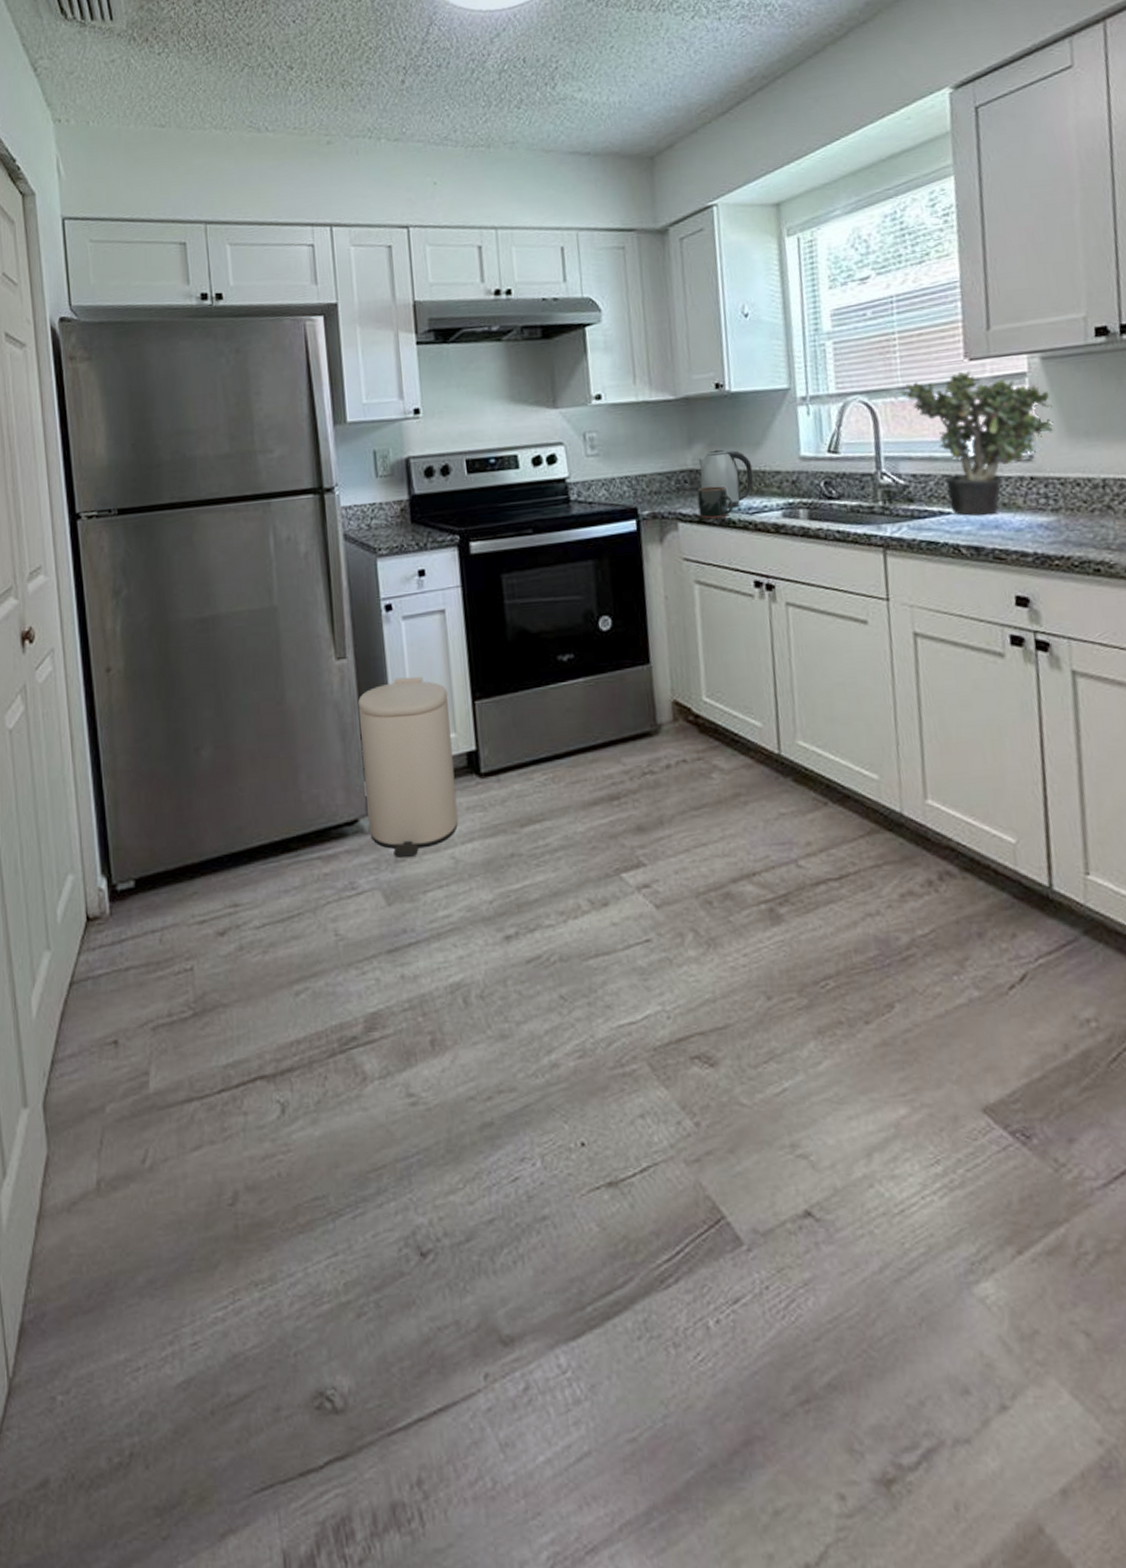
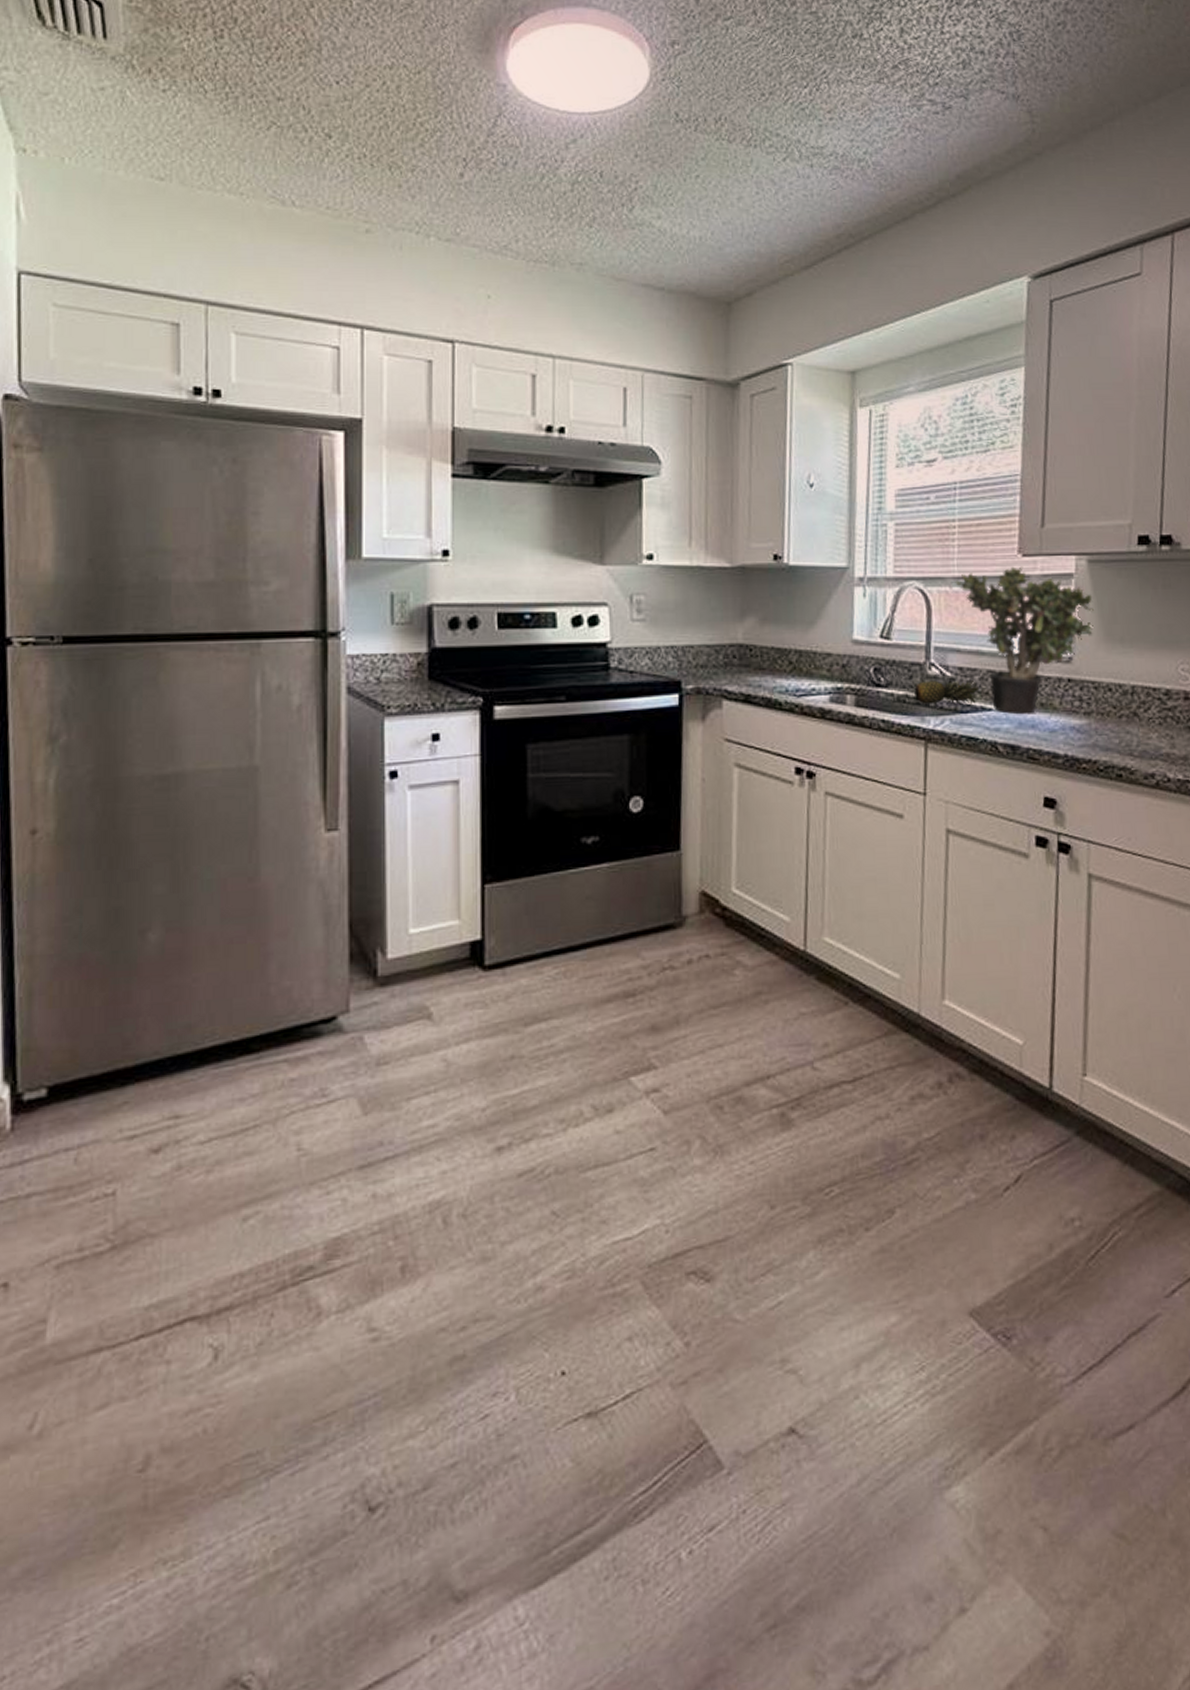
pedal bin: present [358,676,459,859] -> none [347,854,455,1061]
mug: present [697,486,734,520] -> none [744,664,781,699]
kettle: present [698,449,754,508] -> none [748,625,804,688]
fruit: none [867,486,936,513] -> present [914,680,980,705]

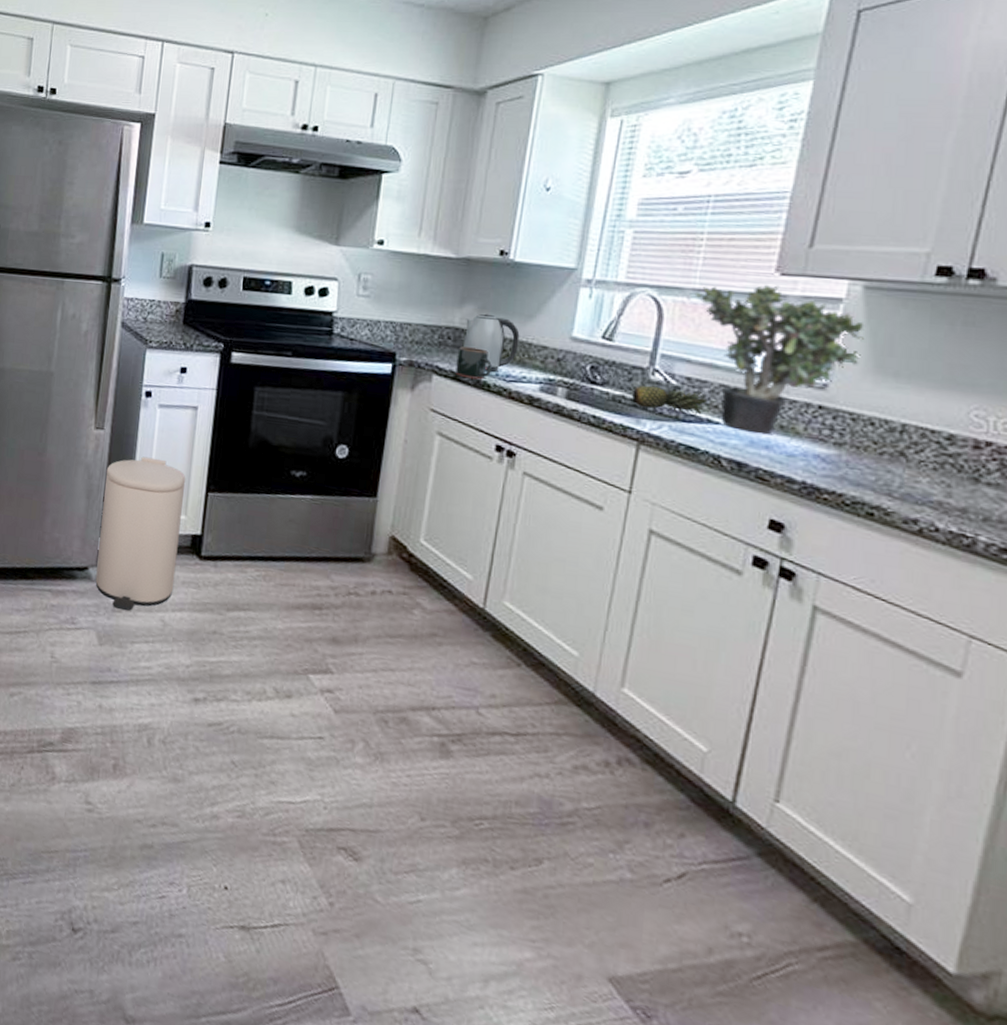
pedal bin: none [347,854,455,1061] -> present [95,456,186,611]
mug: none [744,664,781,699] -> present [455,346,492,380]
kettle: none [748,625,804,688] -> present [462,313,520,372]

